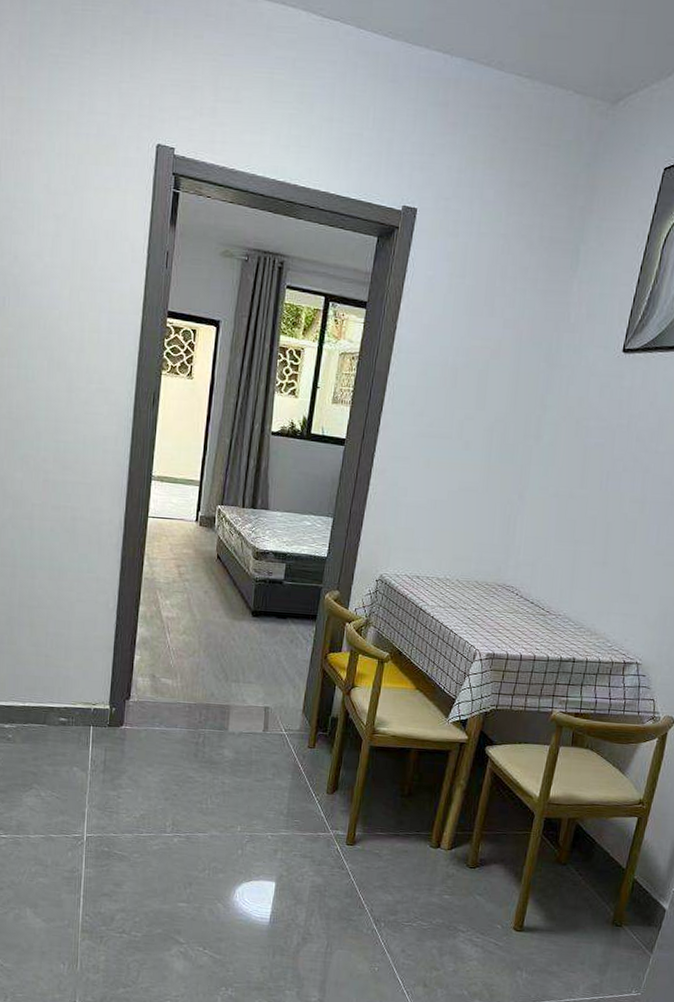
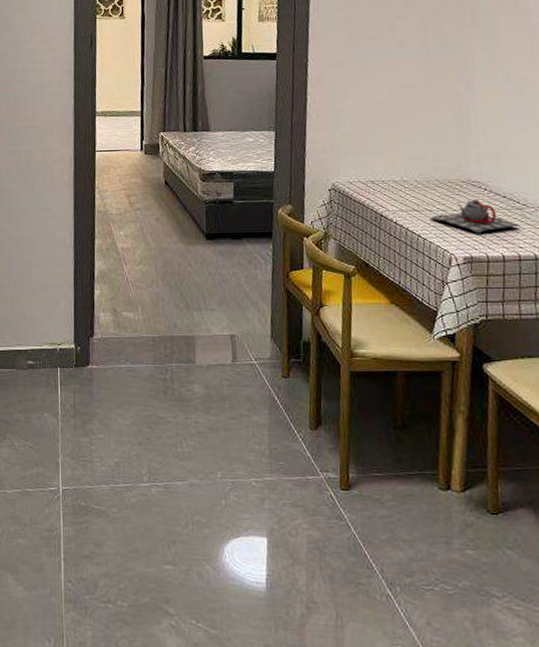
teapot: none [463,602,541,634] -> present [429,199,520,234]

